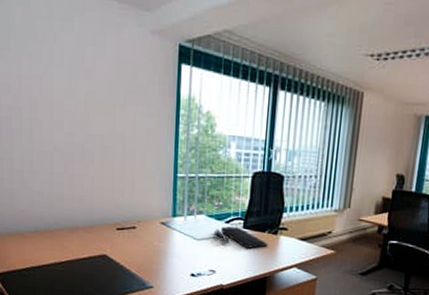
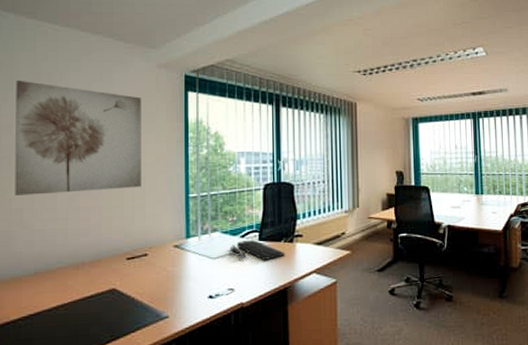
wall art: none [12,37,134,162] -> present [15,80,141,195]

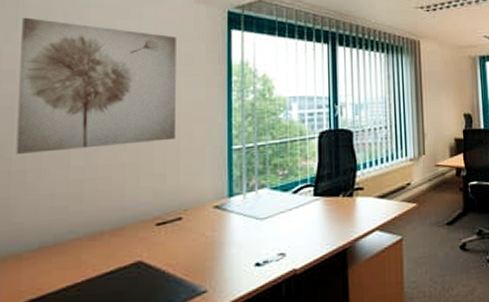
keyboard: present [227,240,285,261] -> none [277,196,344,220]

